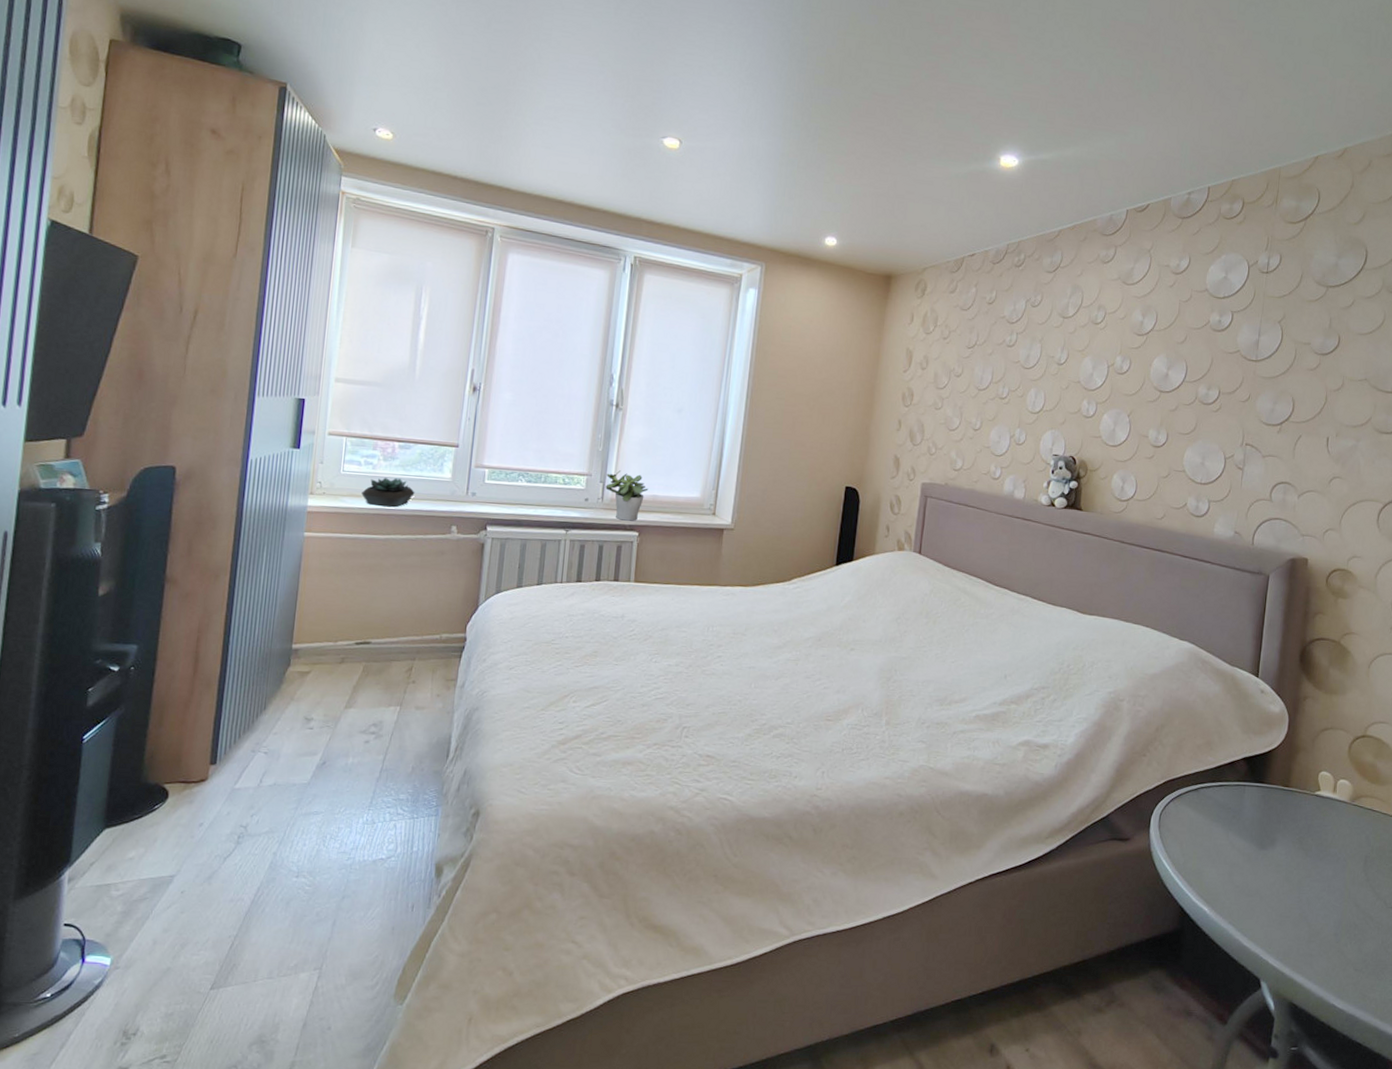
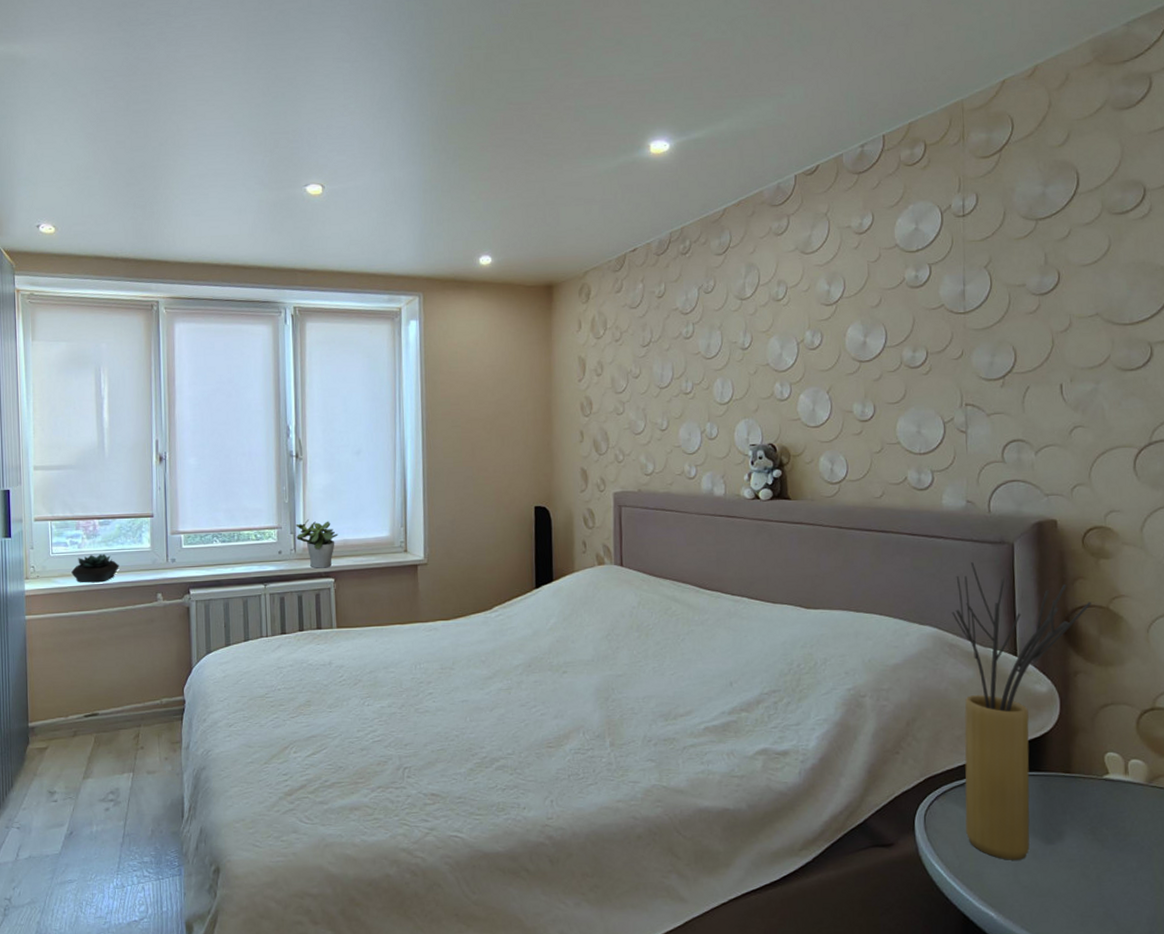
vase: none [1194,588,1326,862] -> present [952,562,1091,860]

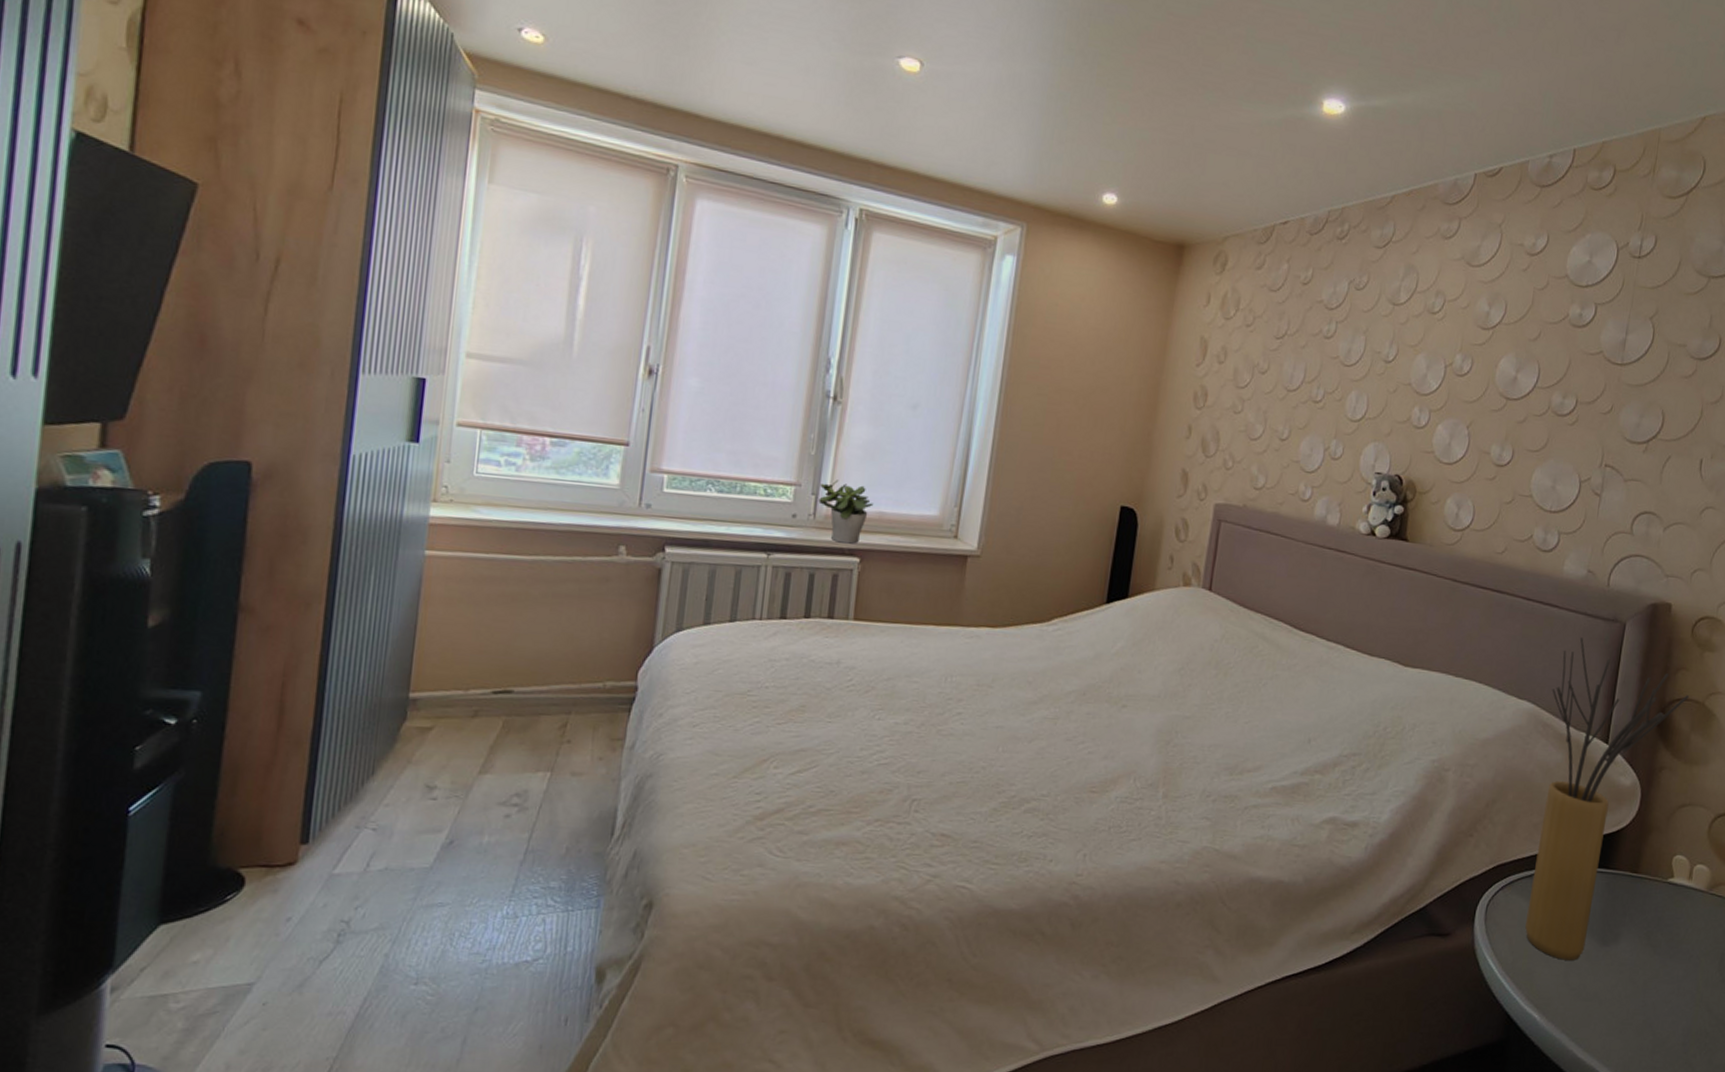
succulent plant: present [71,553,119,583] -> none [501,482,572,521]

